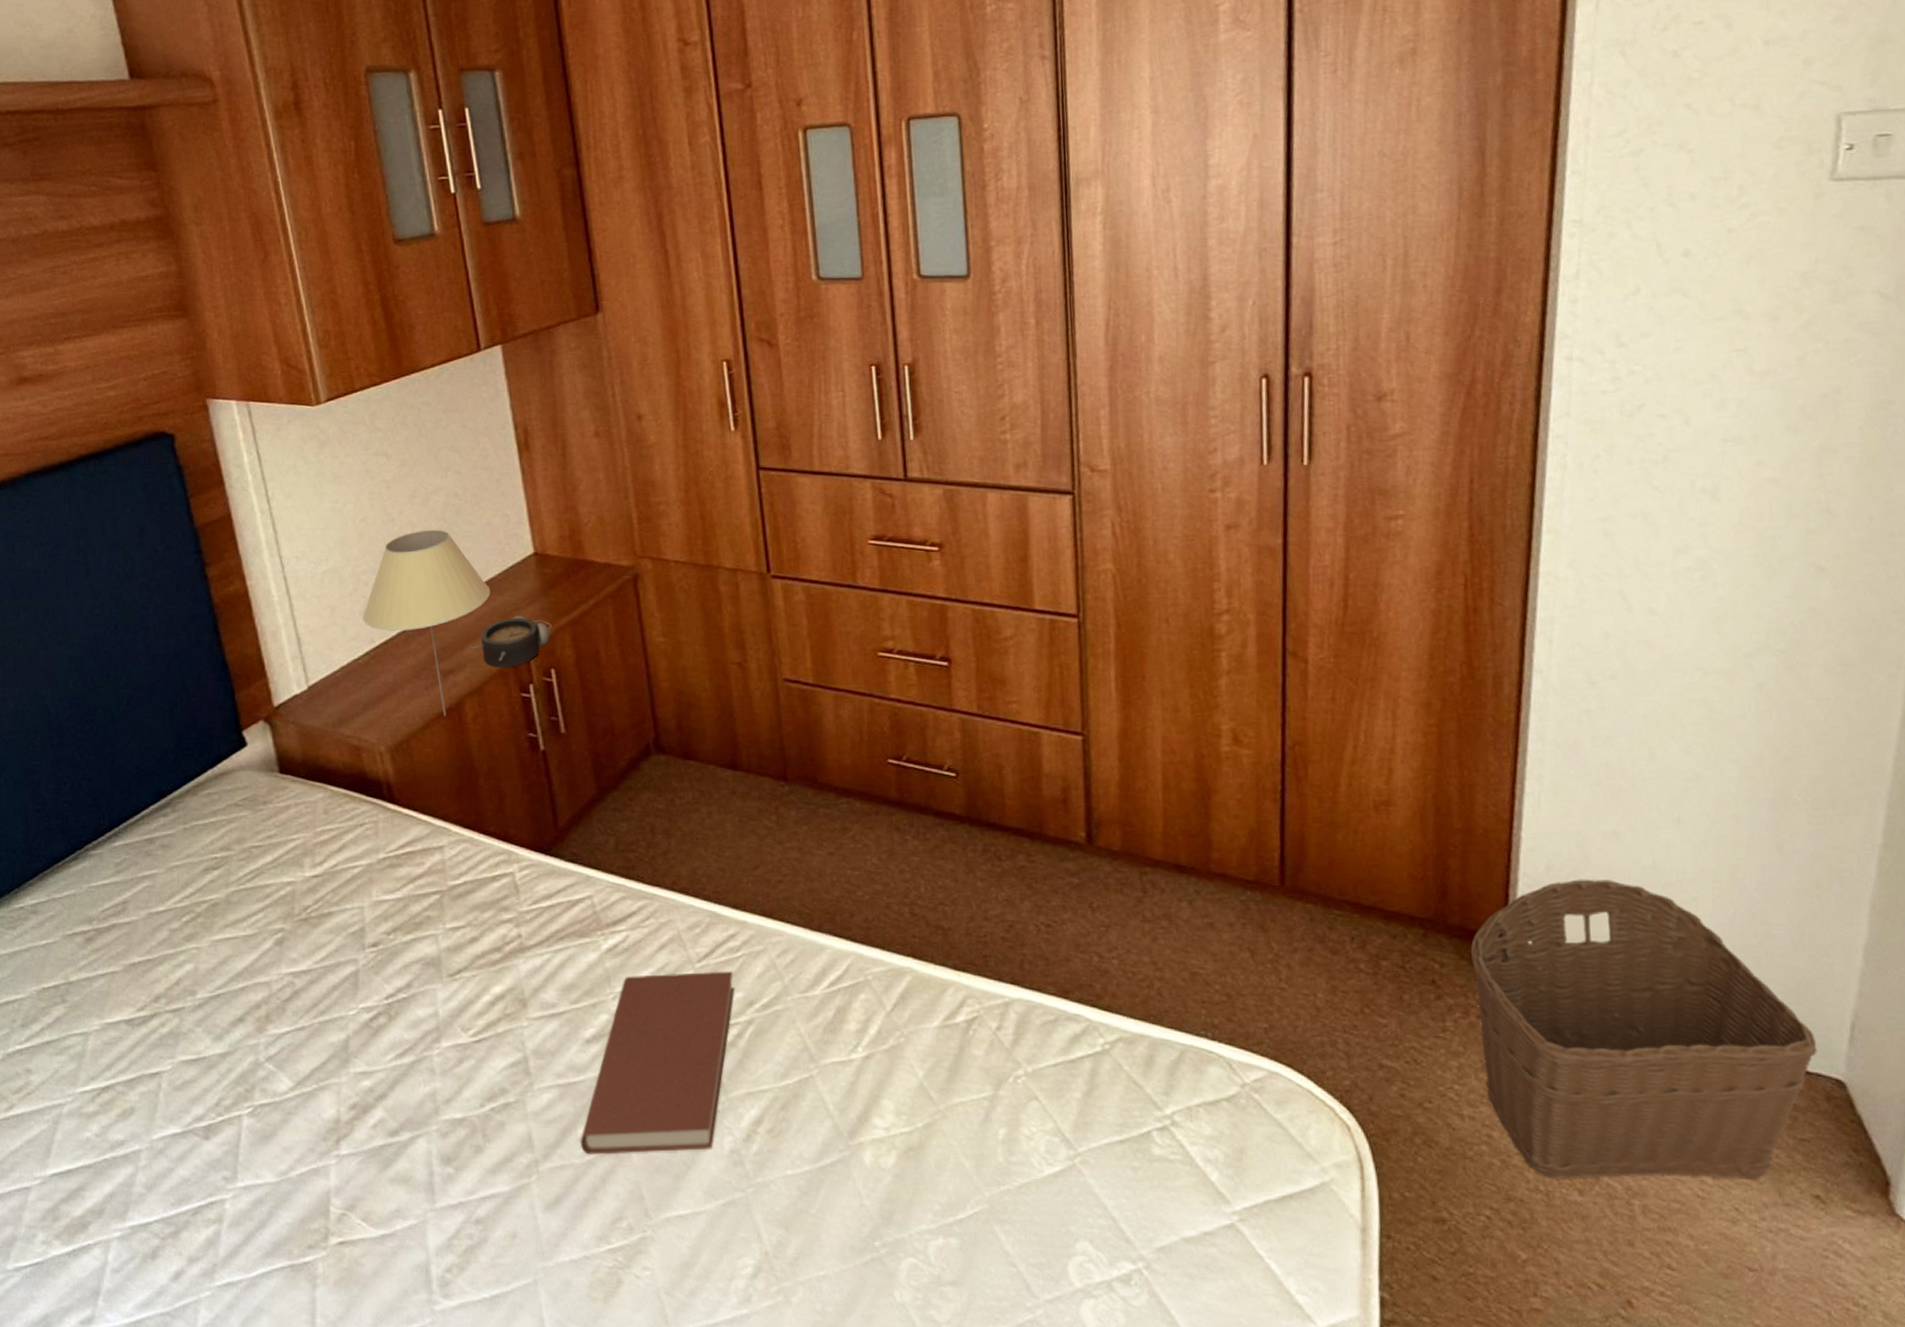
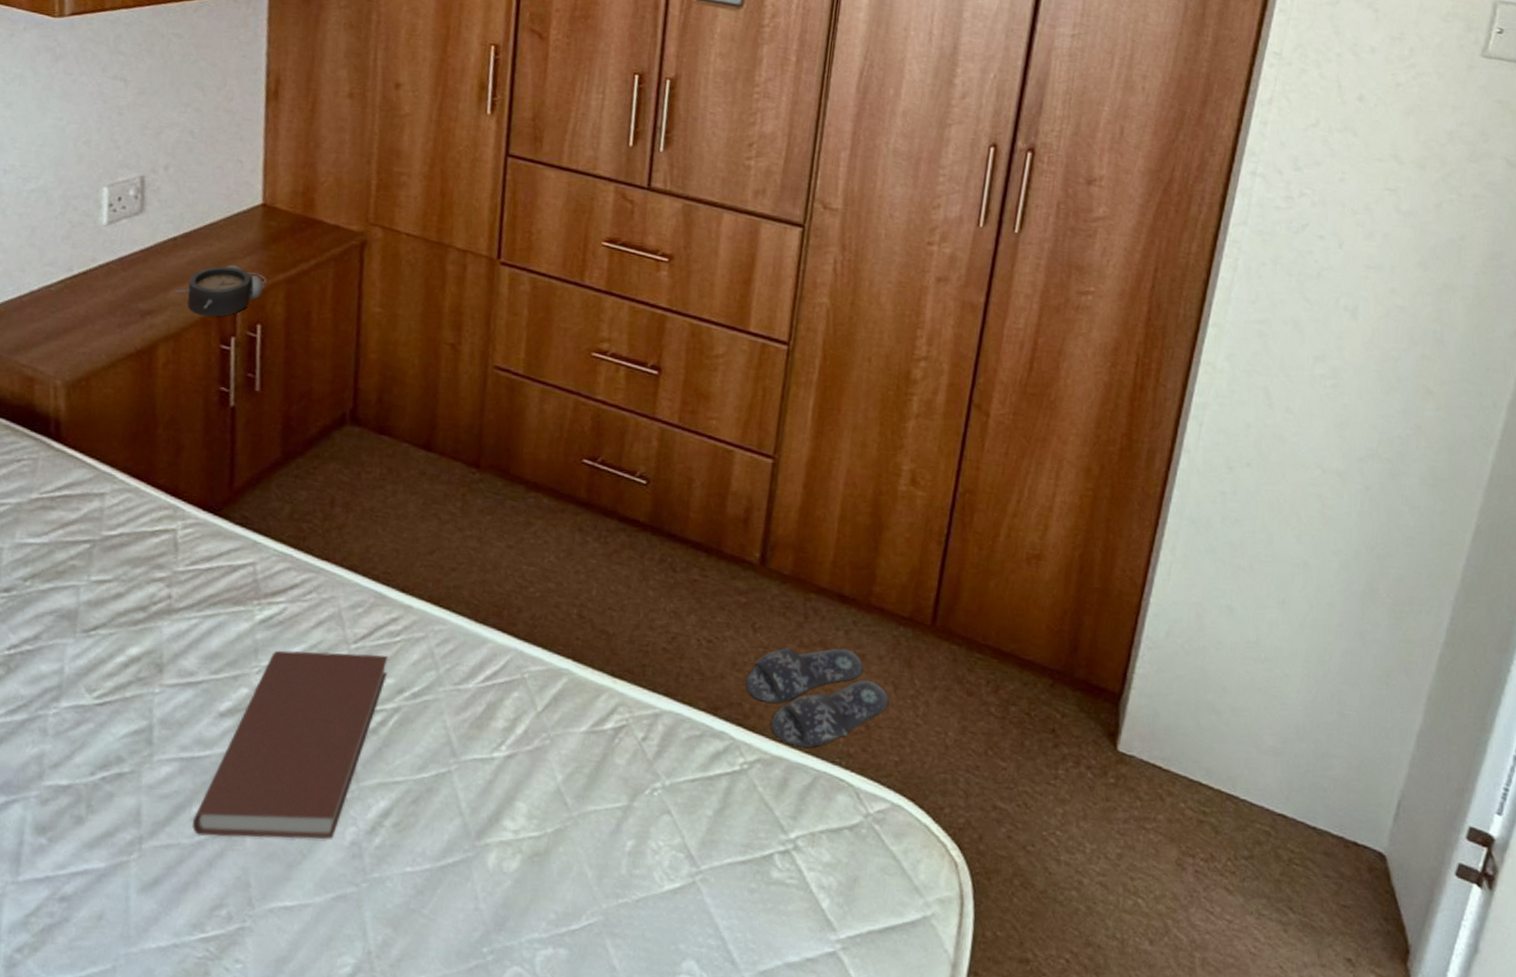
table lamp: present [362,529,491,717] -> none [63,162,209,358]
slippers: none [1092,919,1248,1023] -> present [745,647,889,749]
wicker basket: present [1470,879,1818,1180] -> none [1084,646,1368,940]

